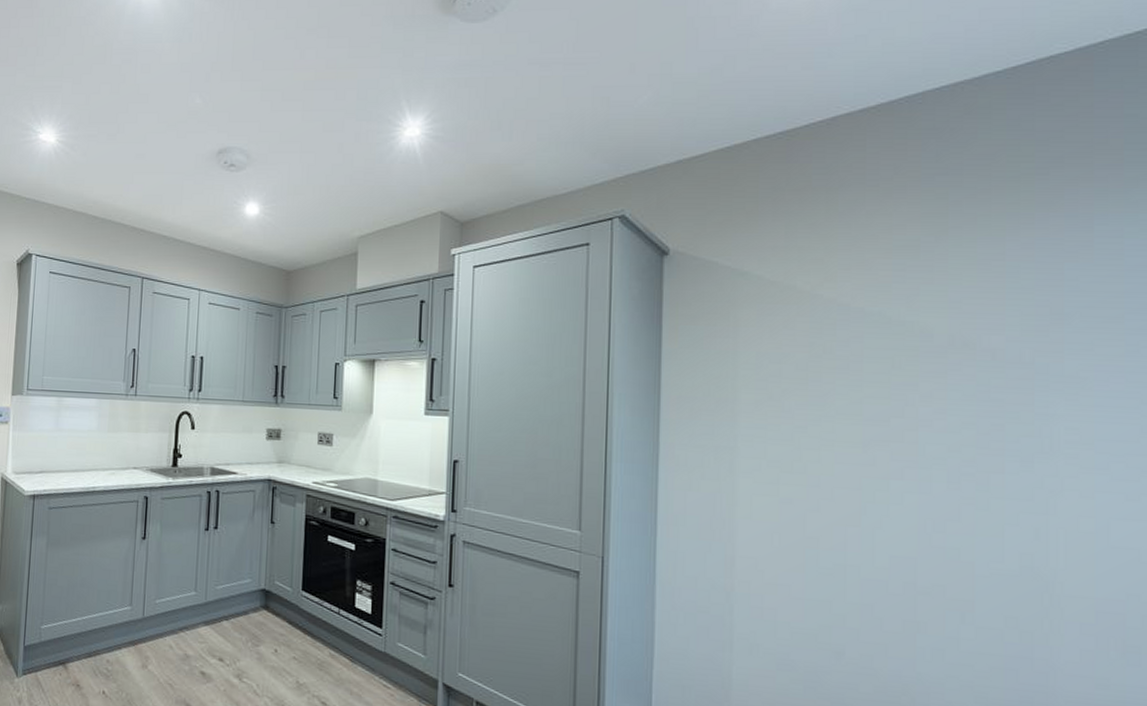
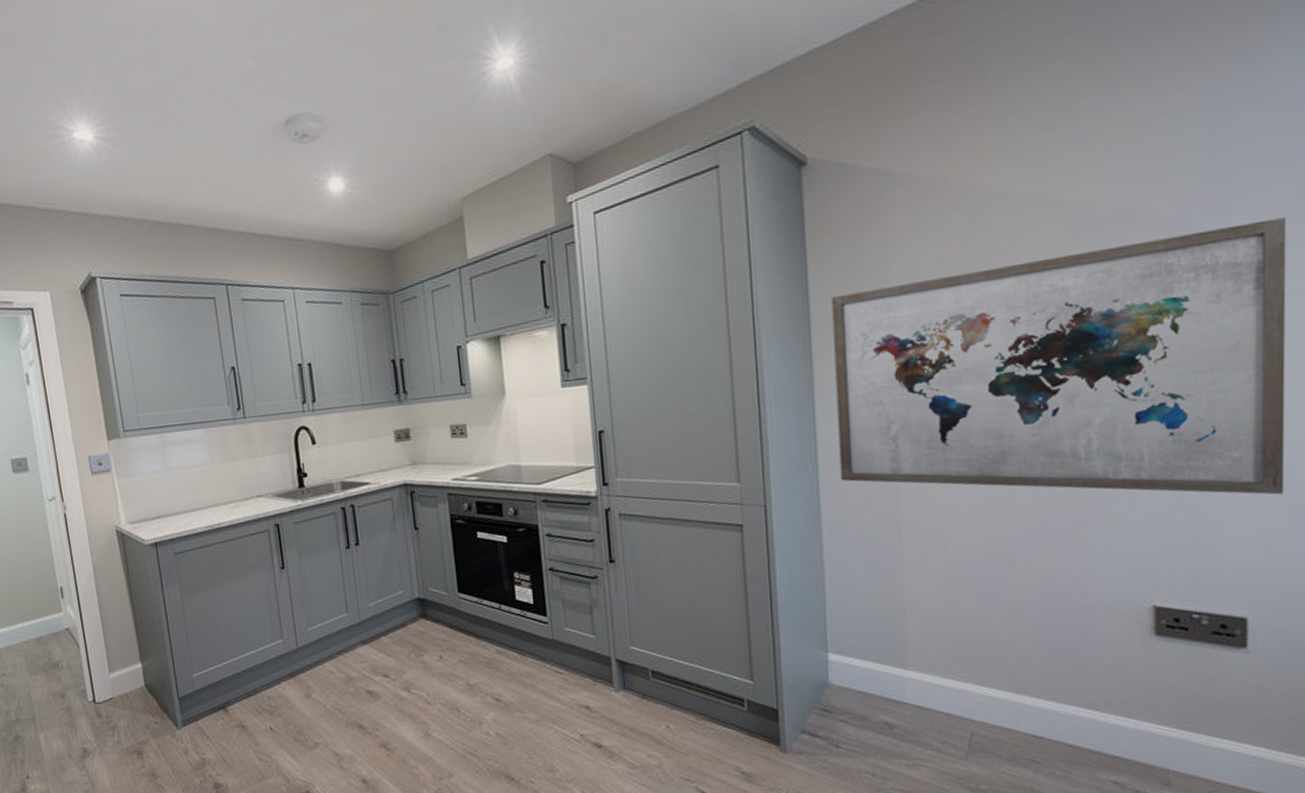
wall art: none [677,367,1118,634] -> present [831,217,1287,495]

